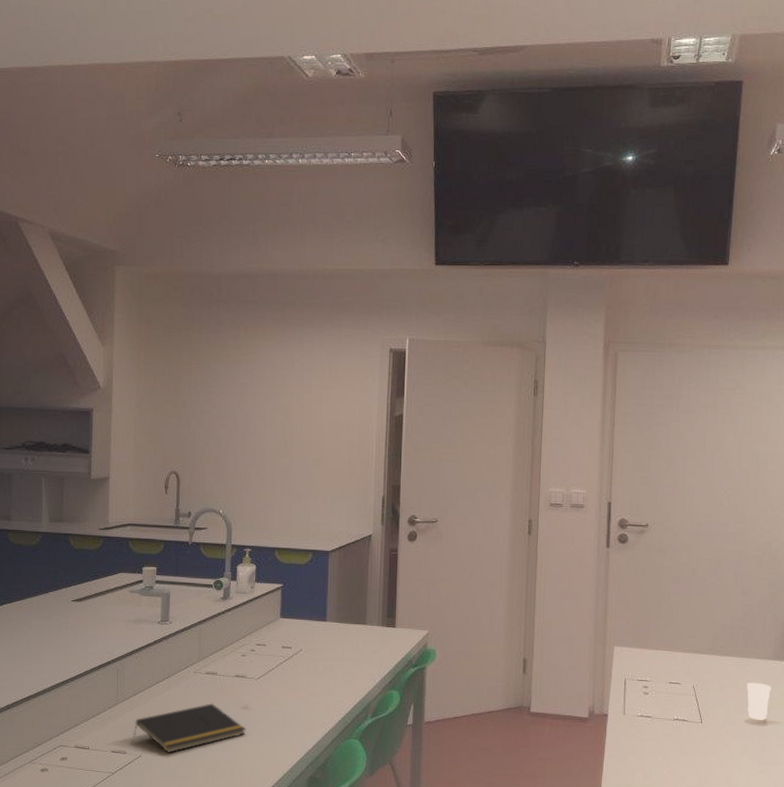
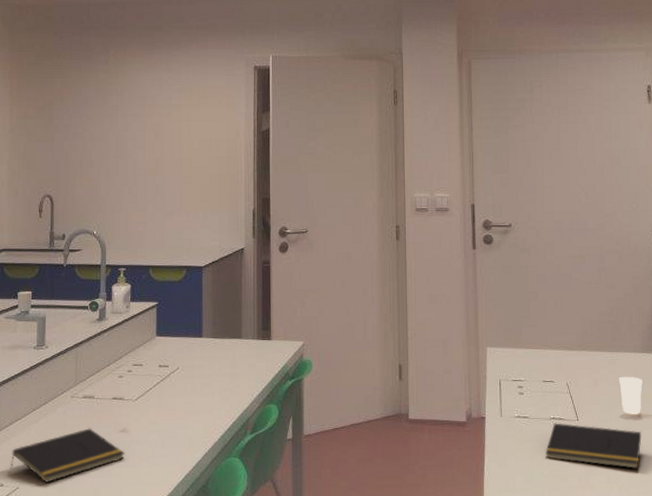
notepad: none [666,724,766,773] -> present [545,423,642,470]

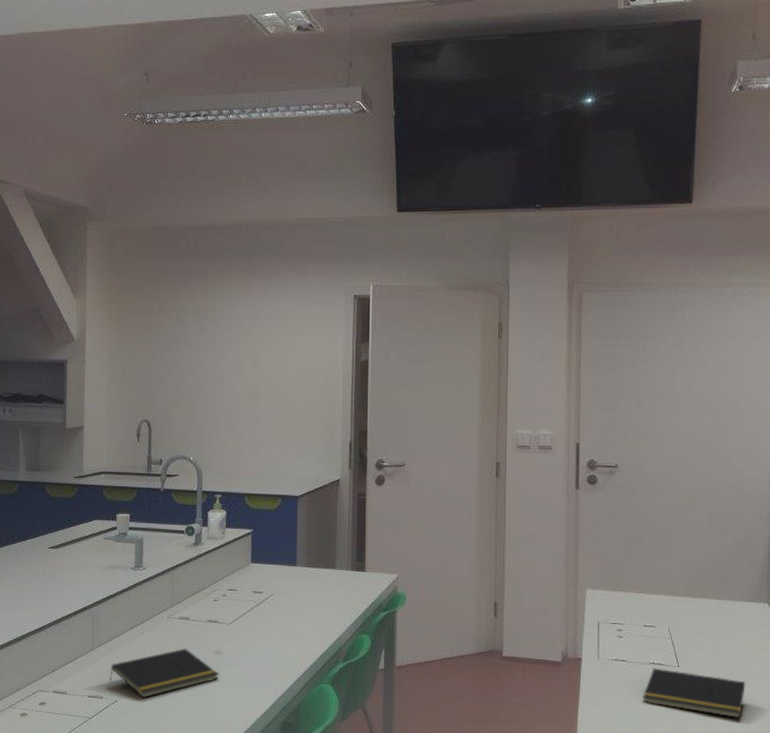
cup: present [619,376,643,414] -> none [724,625,750,664]

